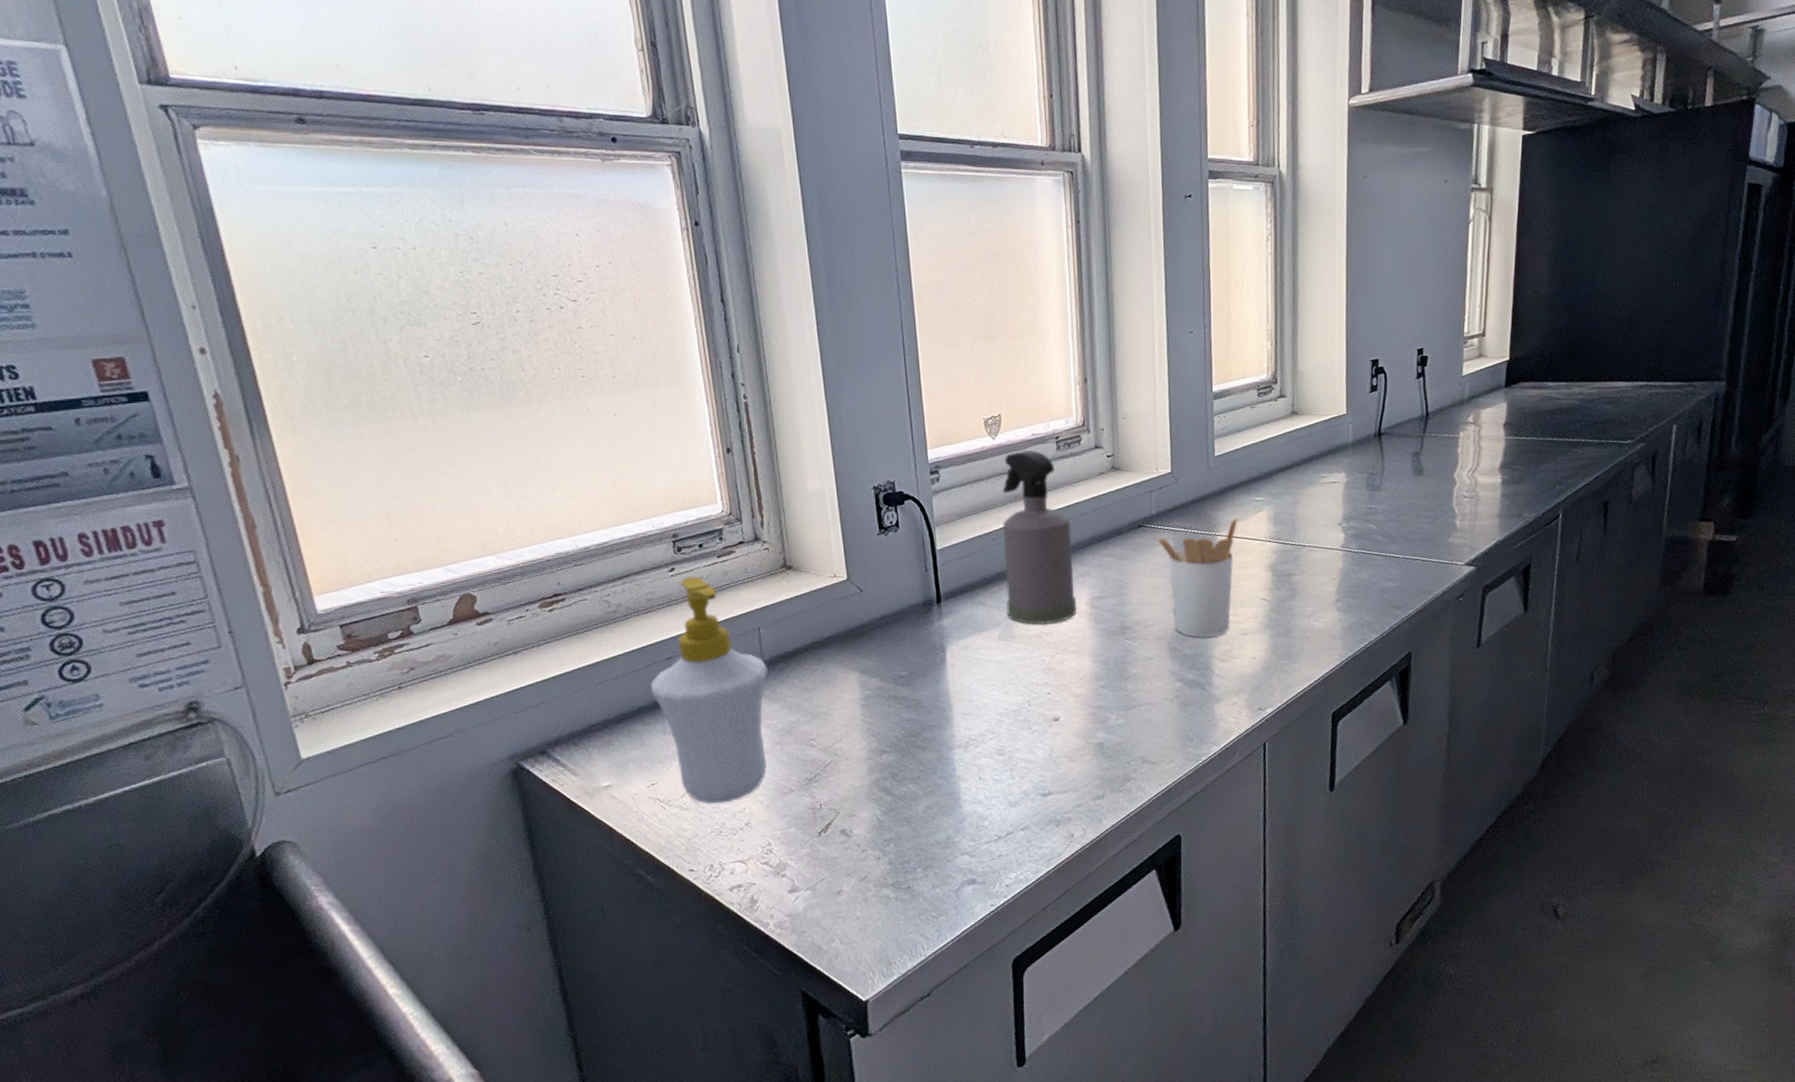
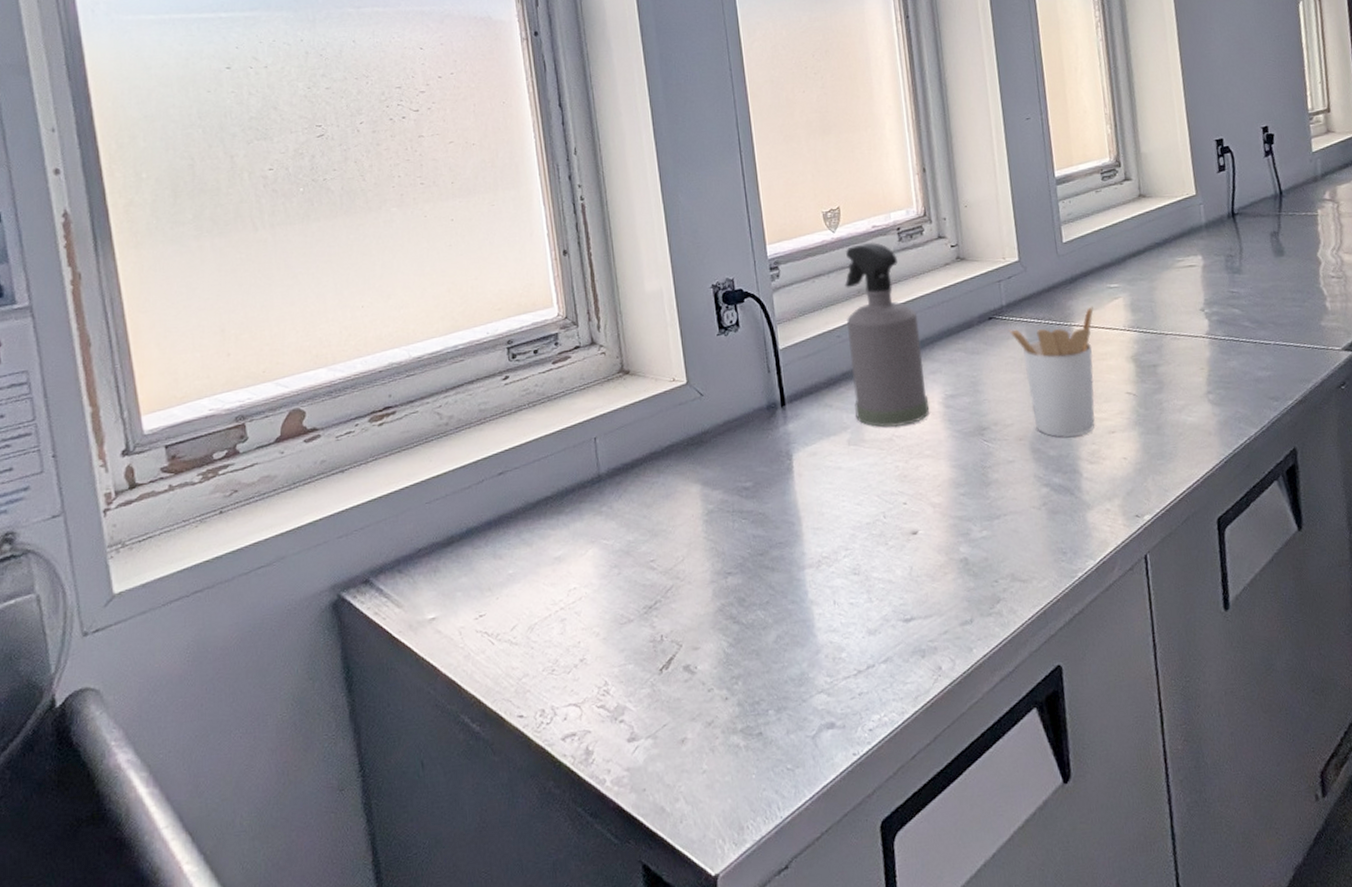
soap bottle: present [651,576,768,805] -> none [482,384,605,639]

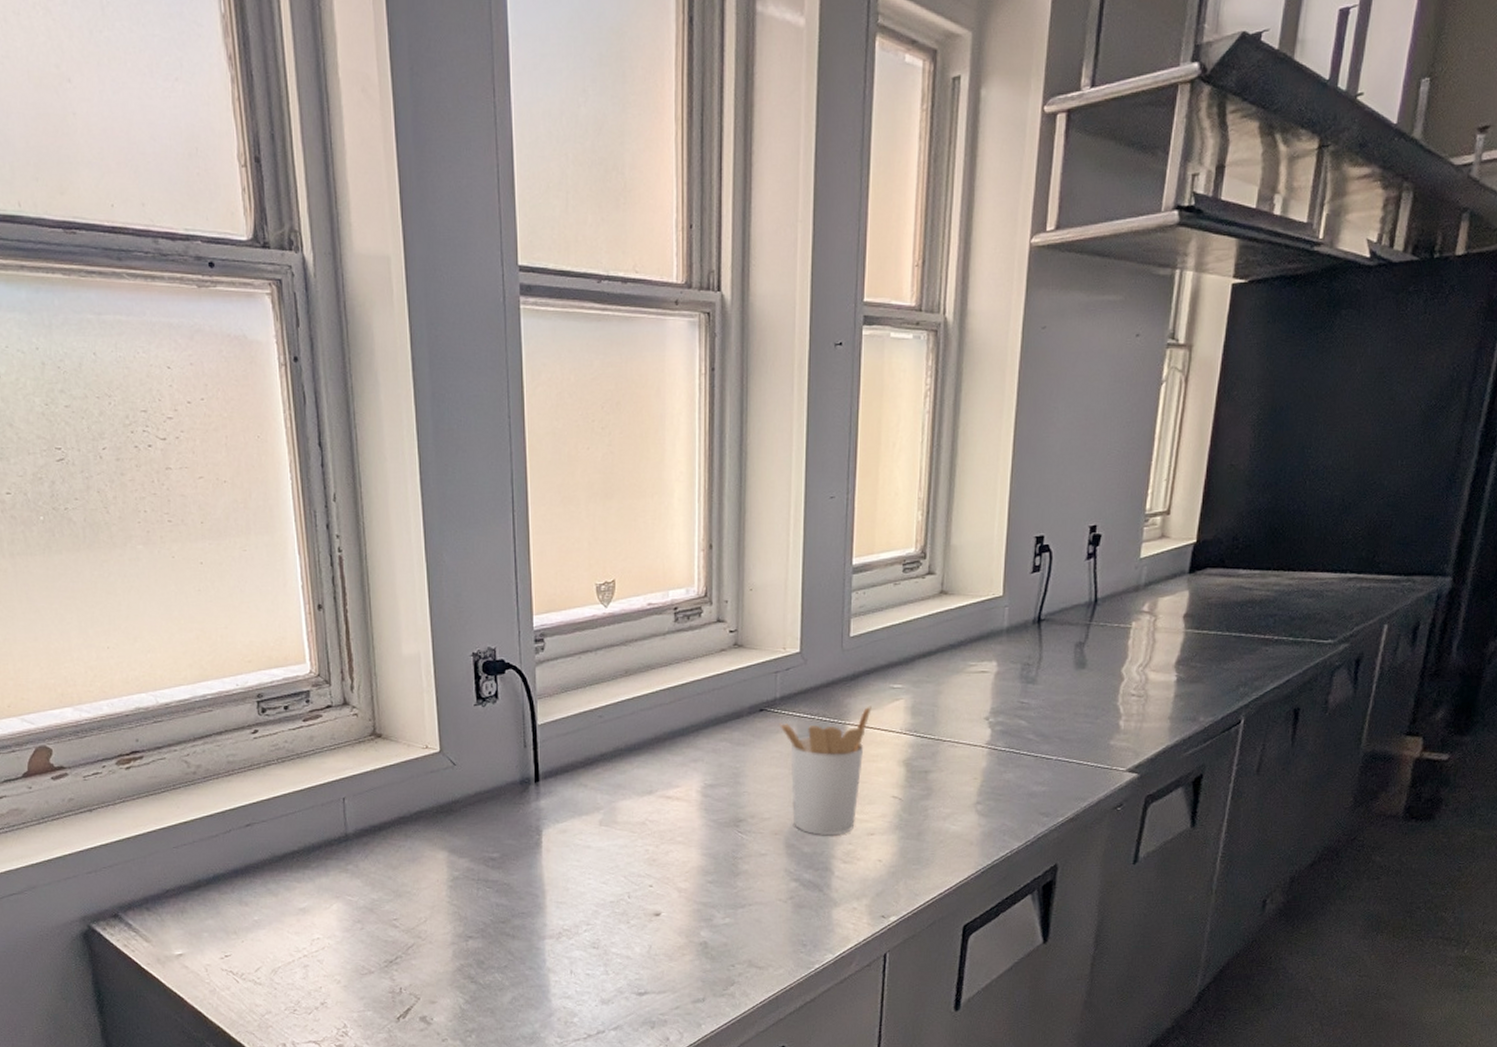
spray bottle: present [844,242,930,428] -> none [610,620,687,812]

